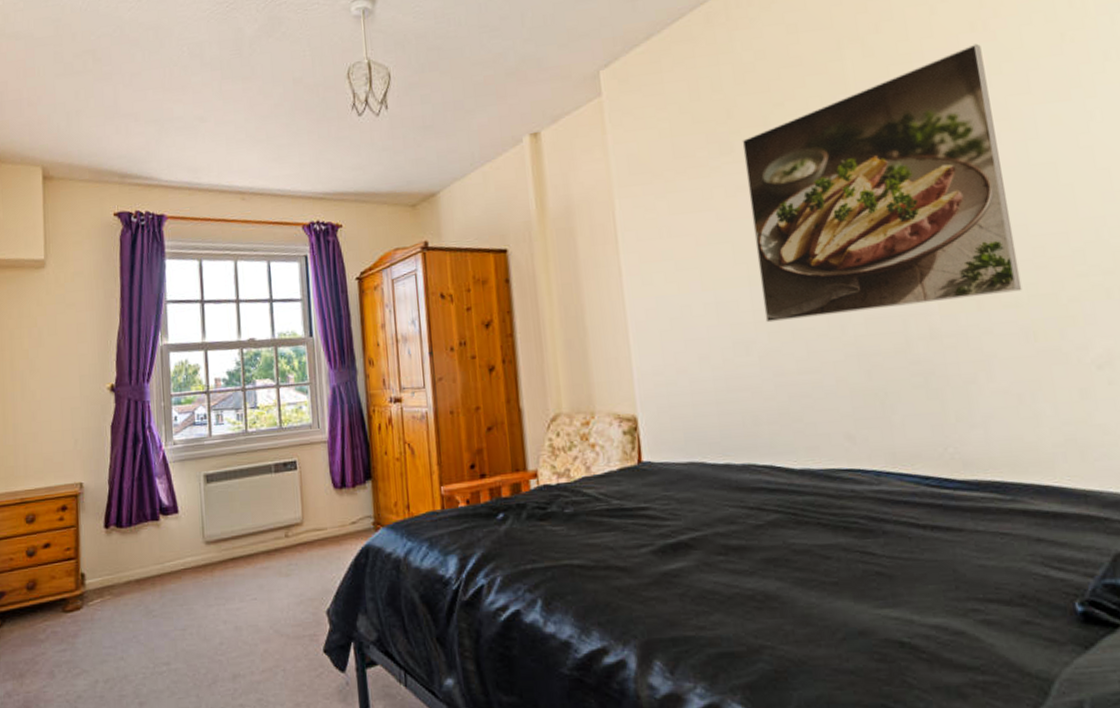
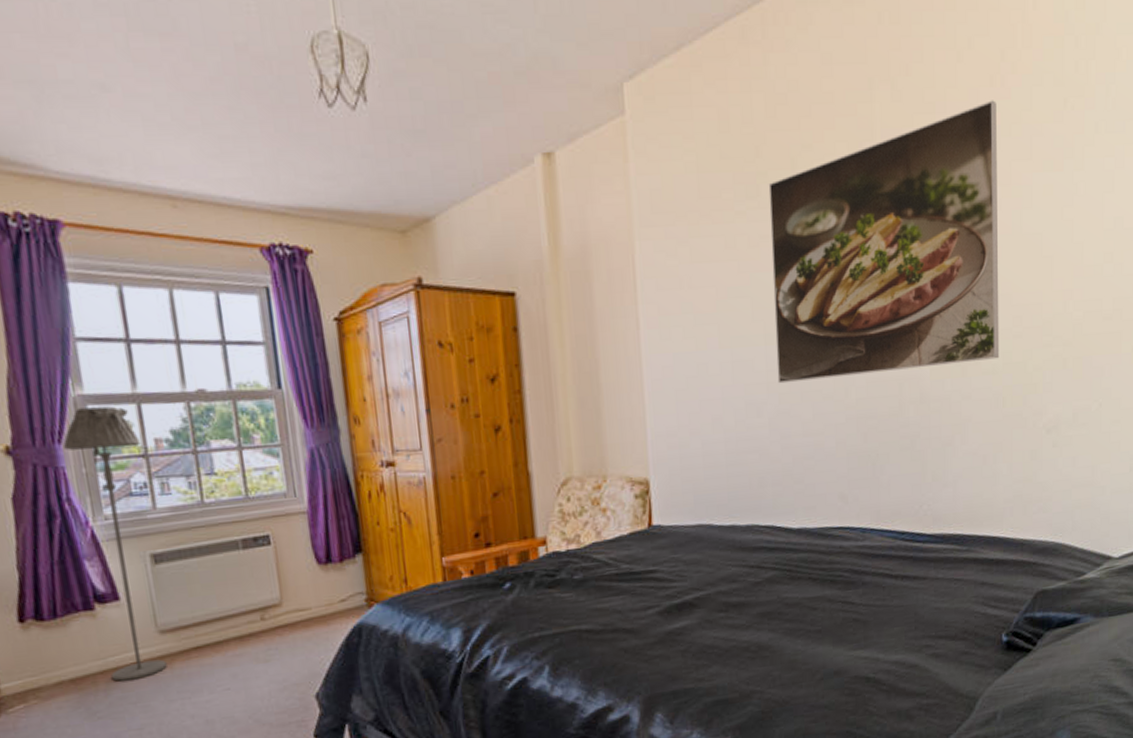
floor lamp: none [151,352,209,585] -> present [63,406,167,682]

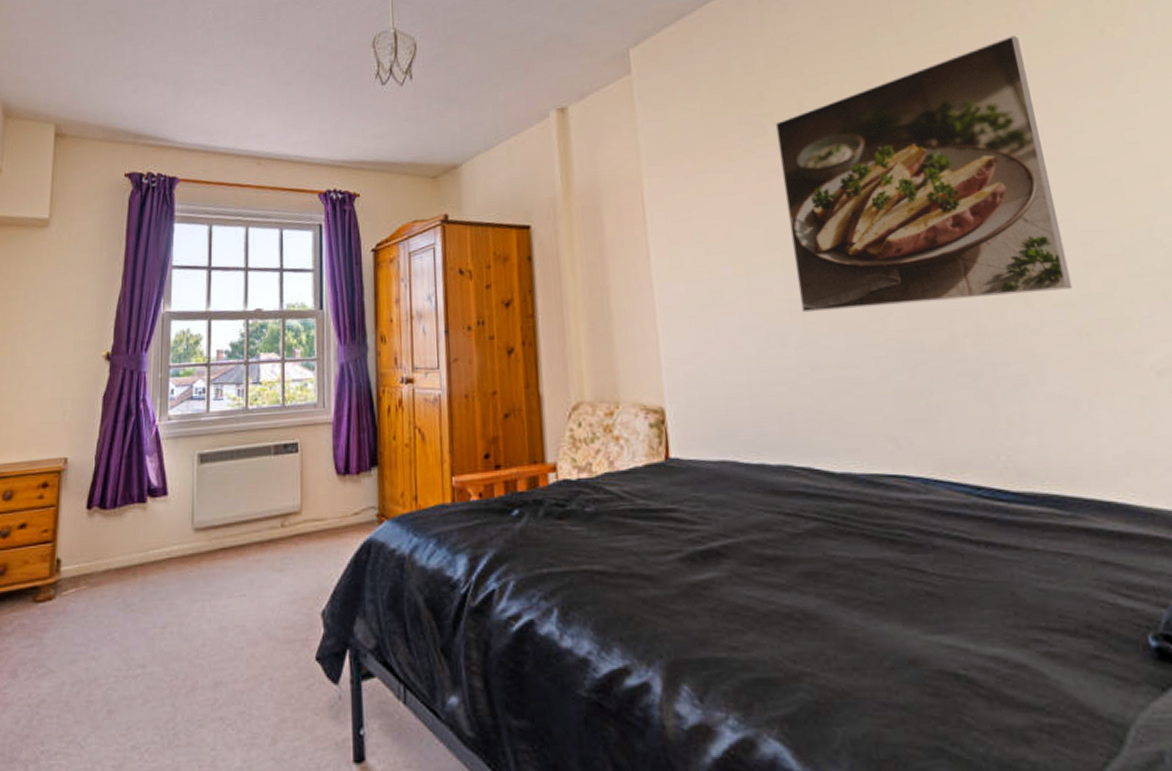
floor lamp: present [63,406,167,682] -> none [148,321,206,575]

